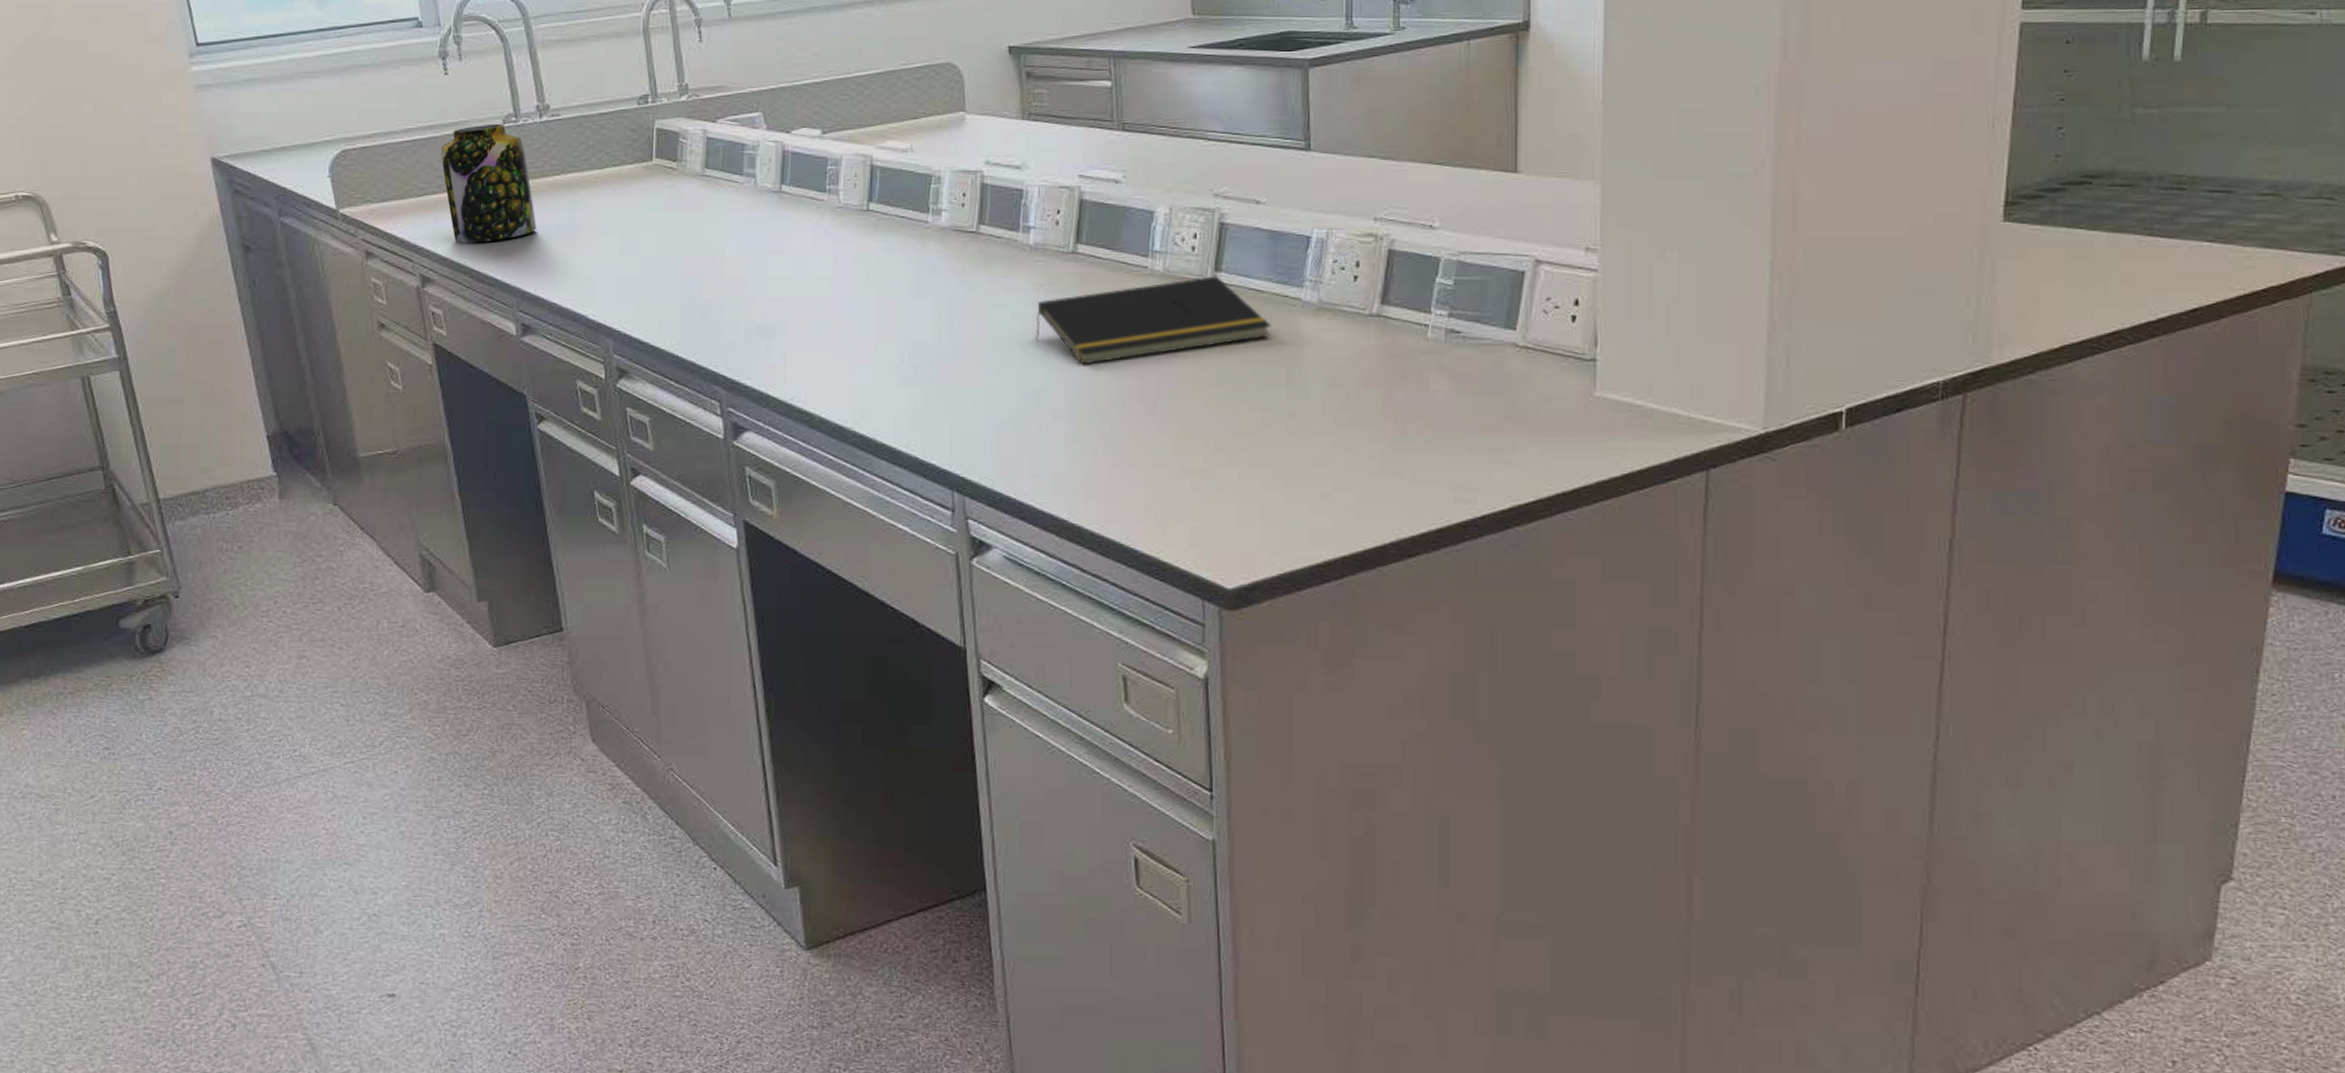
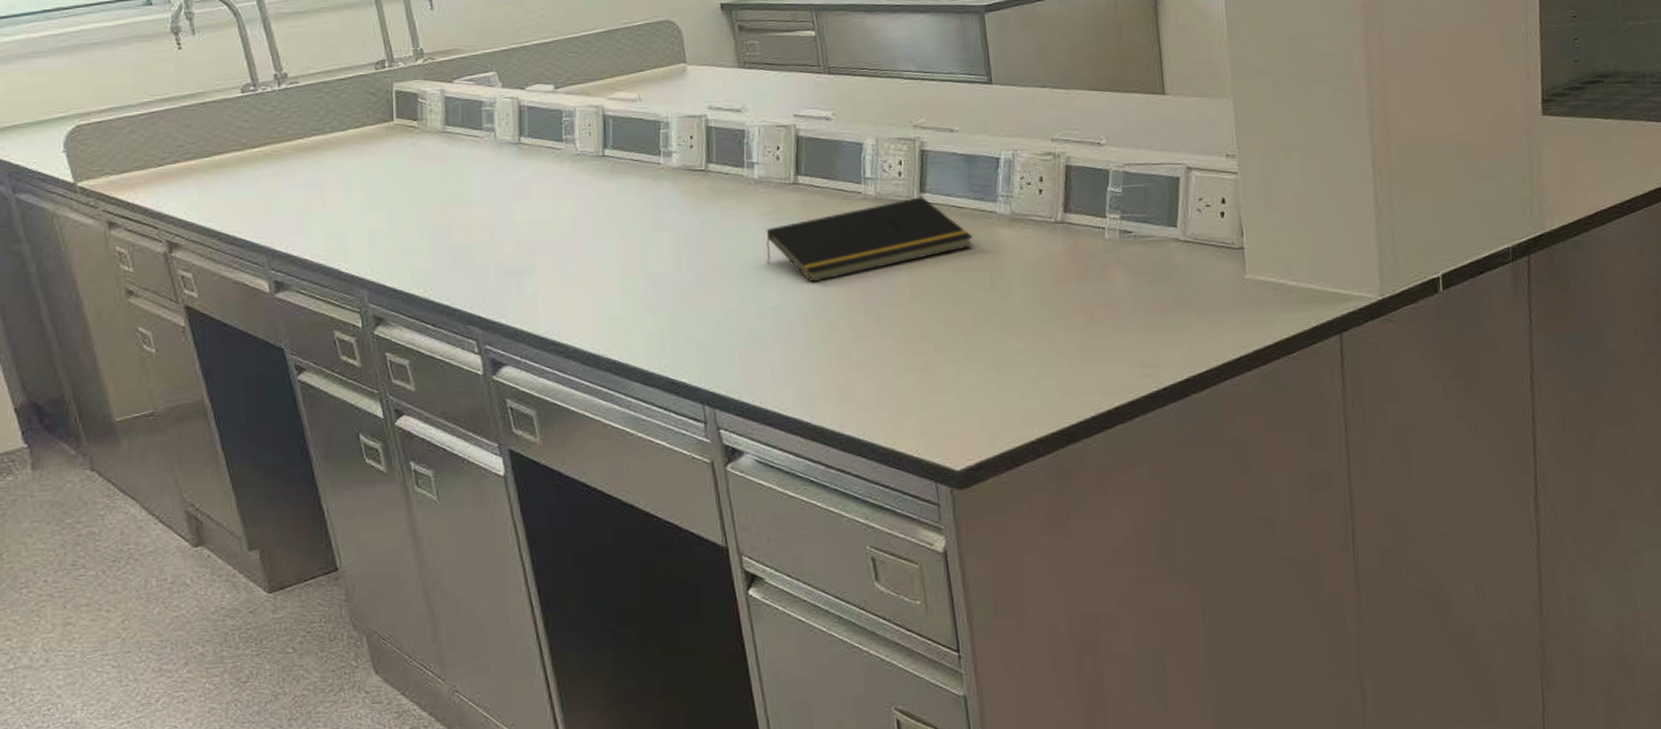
jar: present [440,123,536,243] -> none [179,93,282,208]

